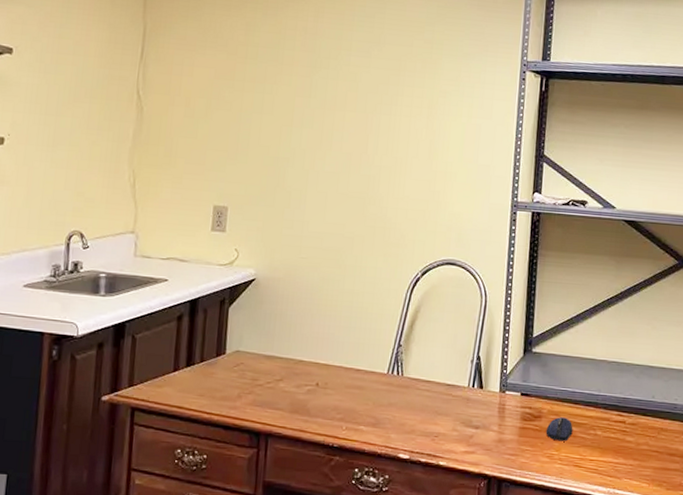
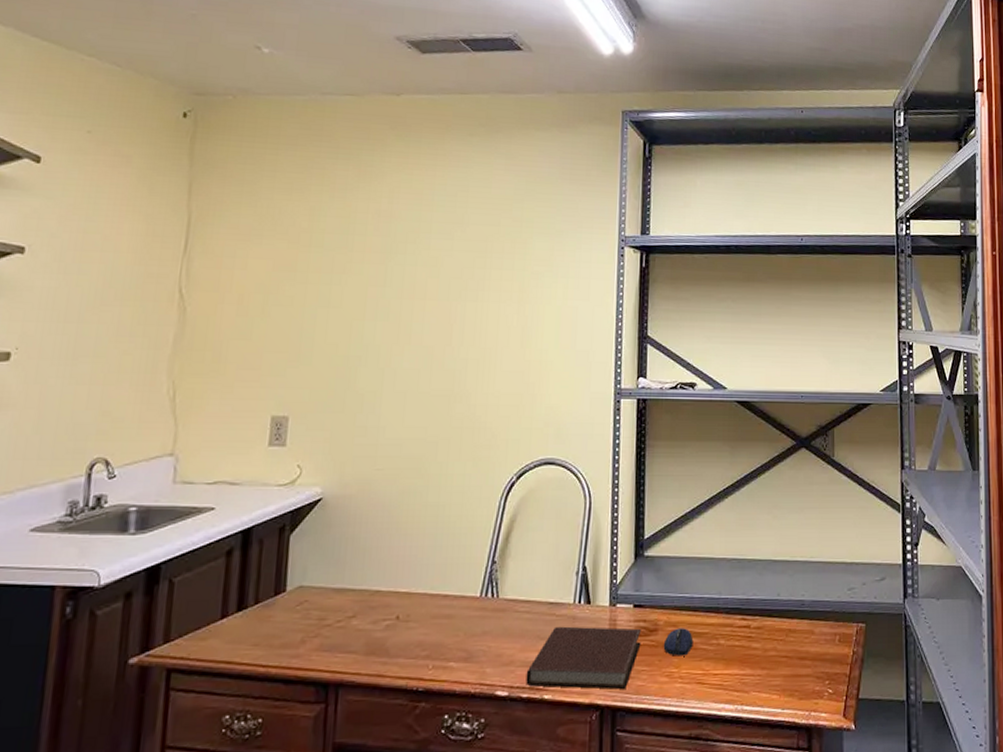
notebook: none [424,405,527,465] -> present [526,626,642,690]

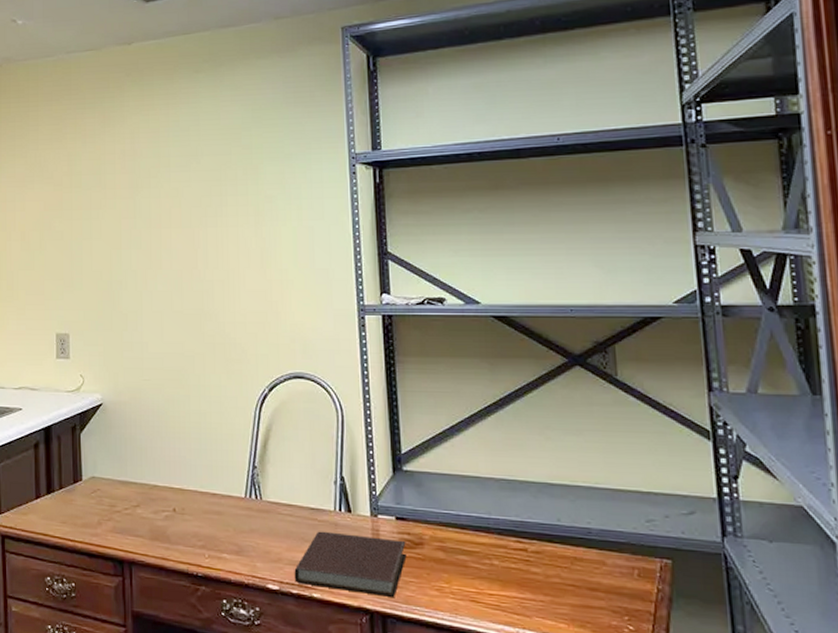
computer mouse: present [663,628,694,656] -> none [430,544,464,572]

